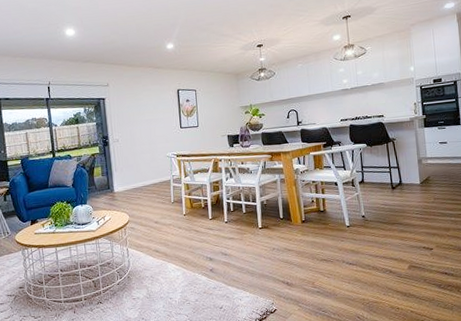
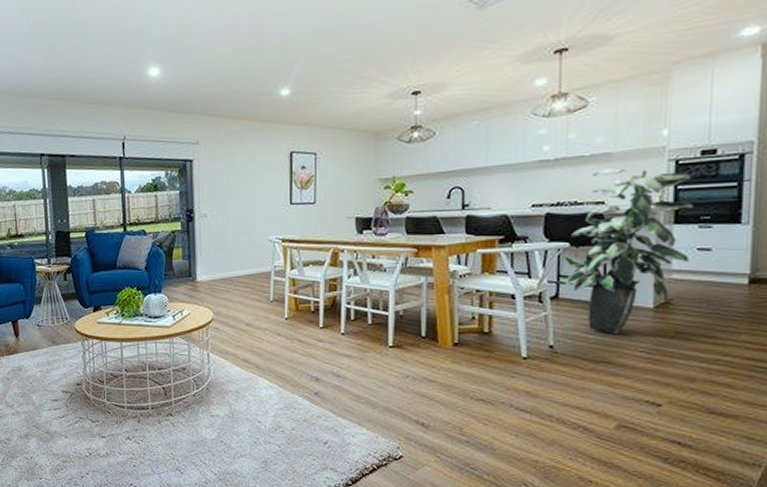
indoor plant: none [364,93,436,204] -> present [563,168,693,335]

